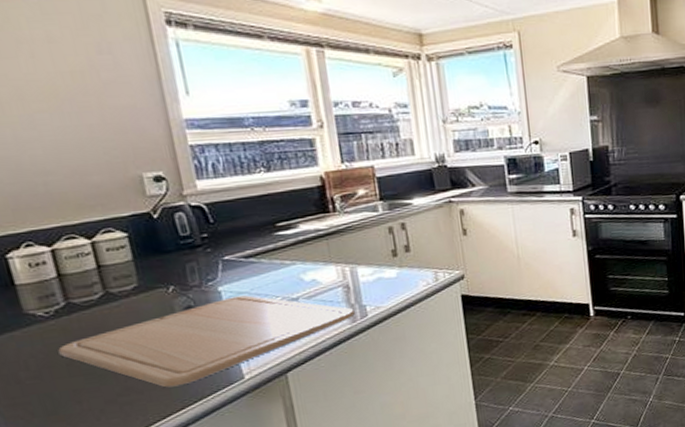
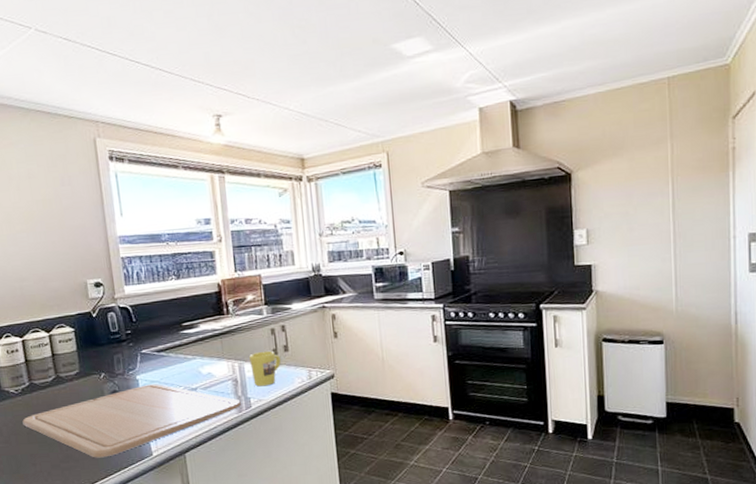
mug: none [363,251,402,293] -> present [249,350,281,387]

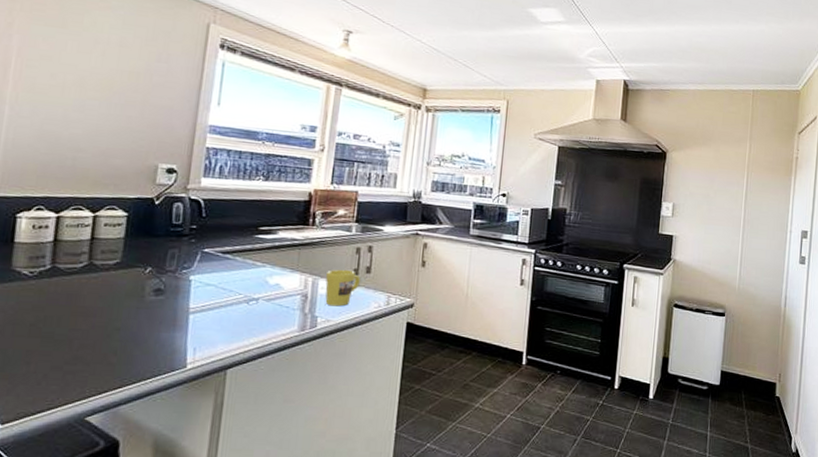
chopping board: present [22,384,241,458] -> none [27,287,306,364]

